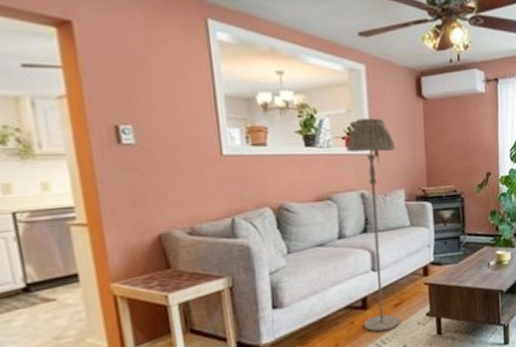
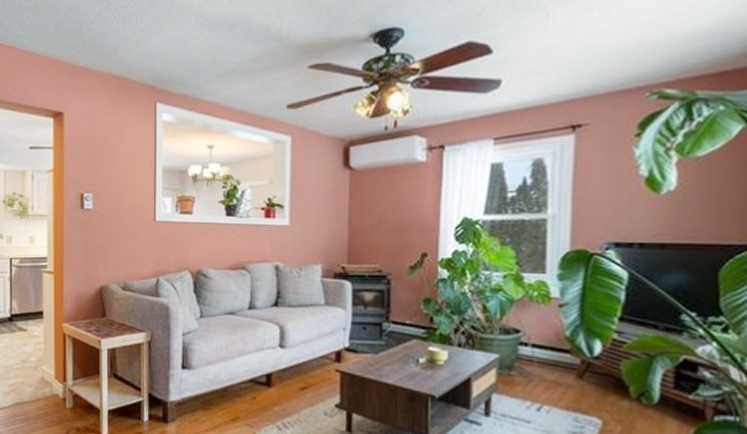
floor lamp: present [346,118,400,332] -> none [265,189,316,415]

